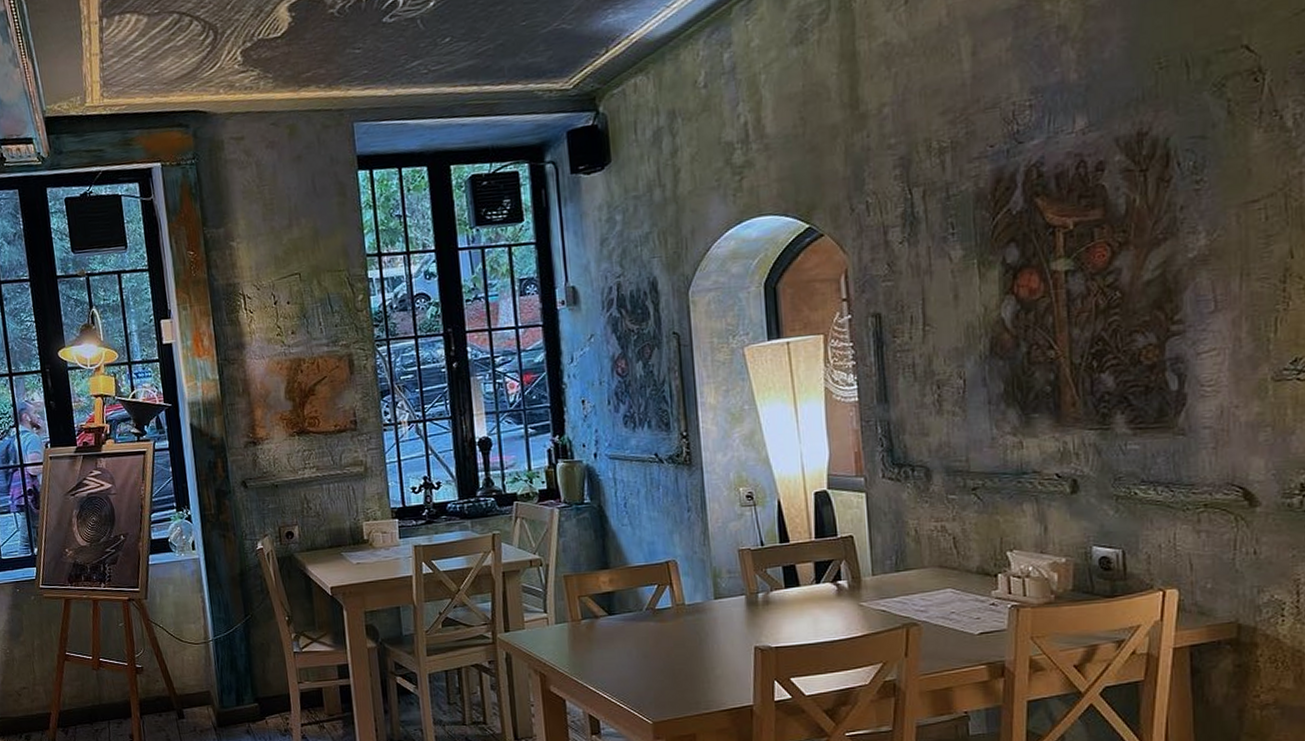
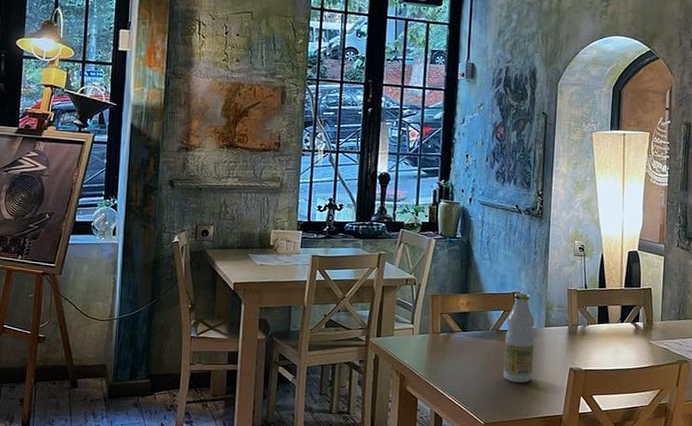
bottle: none [663,561,706,671] -> present [503,293,535,383]

